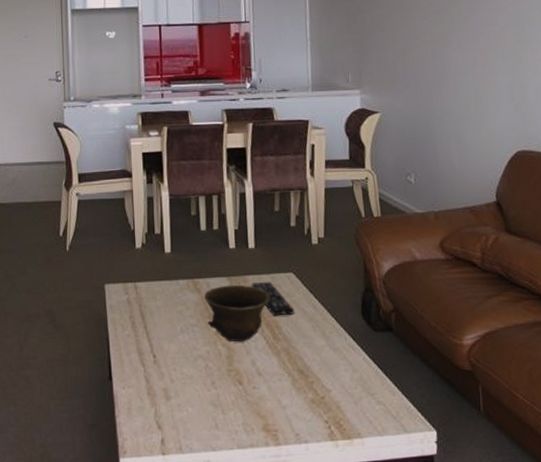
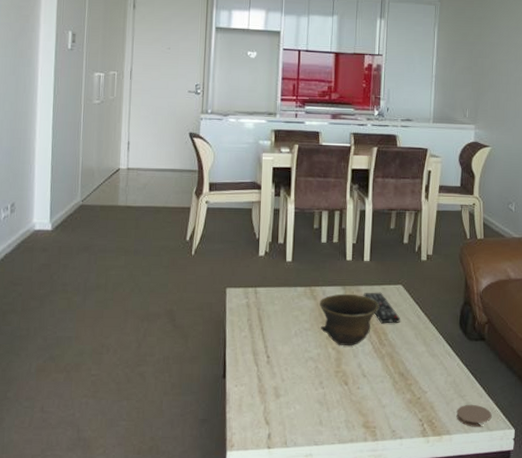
coaster: none [367,403,408,429] -> present [456,404,492,427]

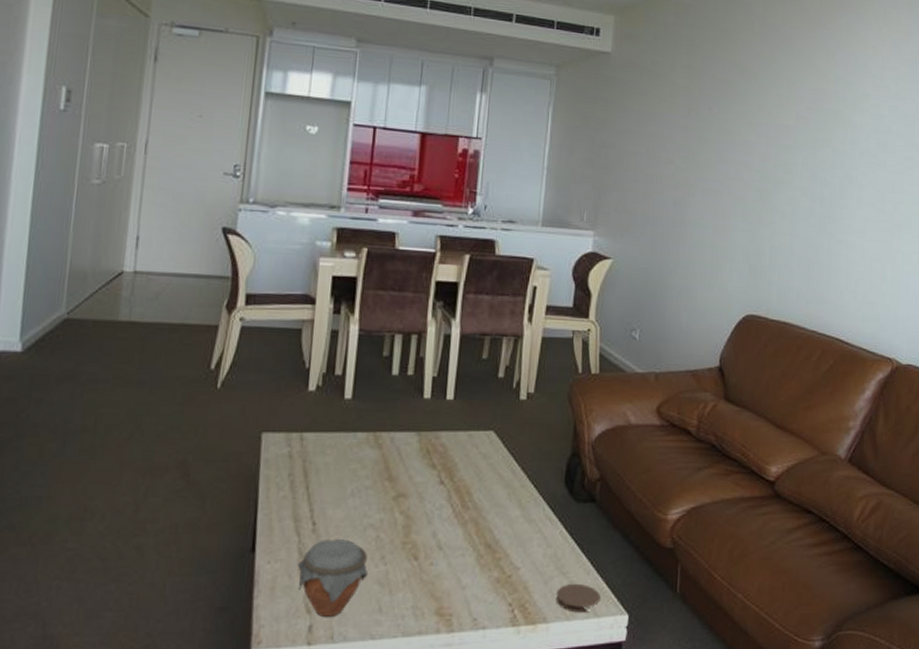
jar: none [258,368,311,428] -> present [298,538,369,618]
bowl: present [320,293,379,346] -> none [385,441,463,510]
remote control: present [363,292,401,324] -> none [442,439,491,481]

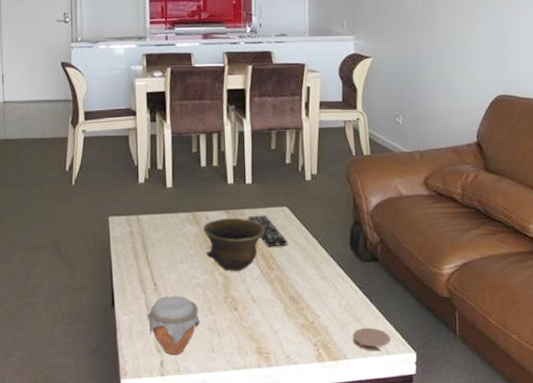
bowl: none [385,441,463,510] -> present [203,218,264,272]
remote control: none [442,439,491,481] -> present [247,215,288,247]

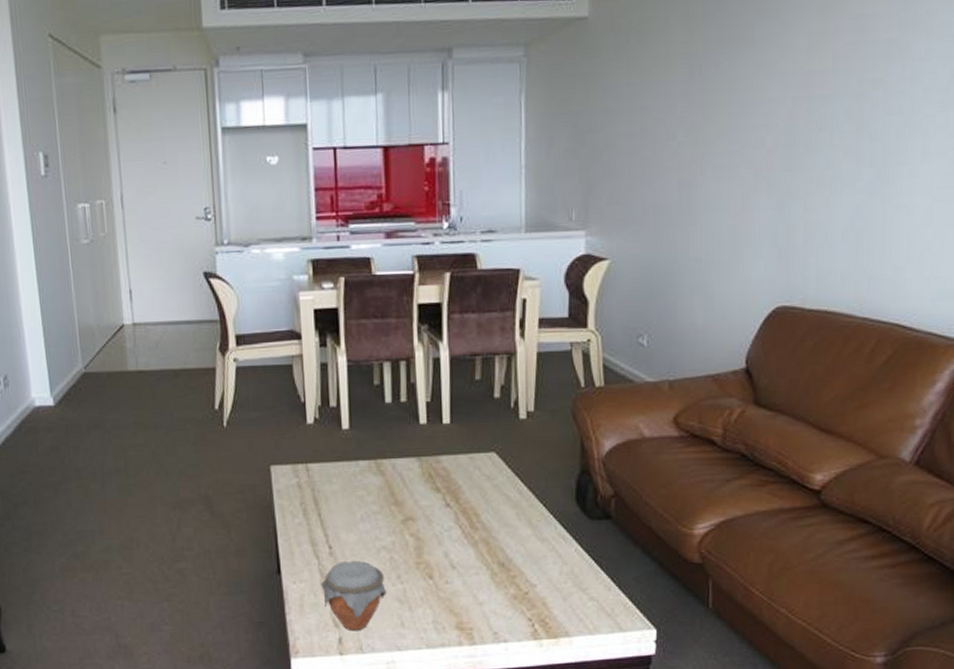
bowl: present [203,218,264,272] -> none [389,466,466,532]
remote control: present [247,215,288,247] -> none [444,462,497,502]
coaster: present [352,327,390,351] -> none [577,599,624,627]

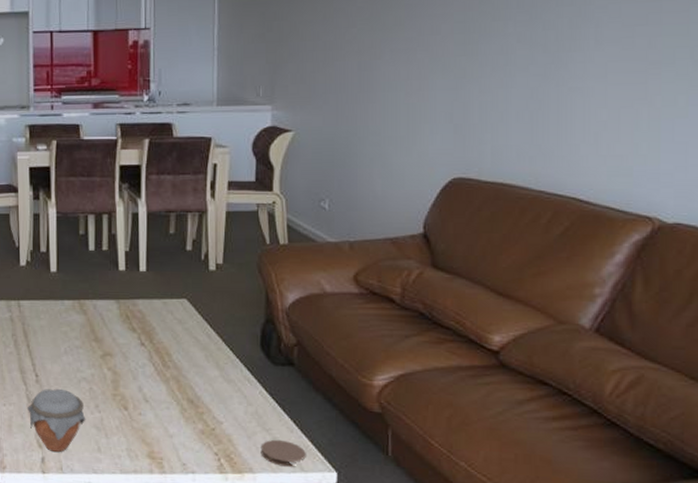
coaster: none [577,599,624,627] -> present [260,439,306,467]

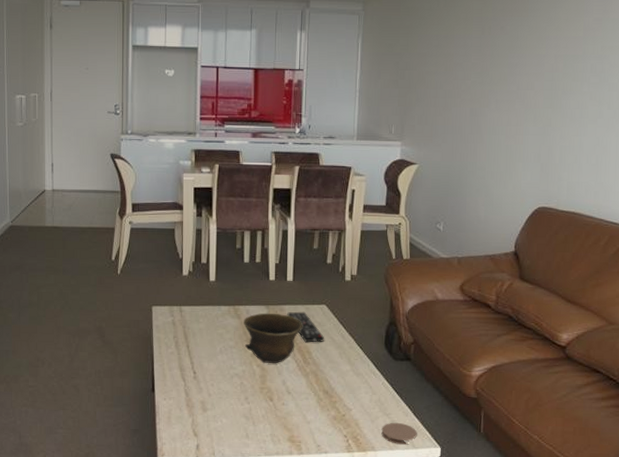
jar: present [28,388,86,453] -> none [186,383,237,440]
bowl: none [91,308,159,367] -> present [244,313,302,364]
remote control: none [140,306,187,343] -> present [286,311,325,343]

